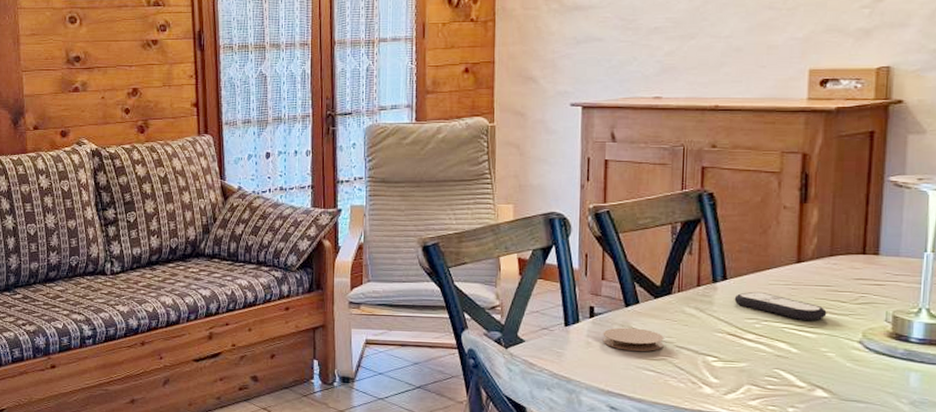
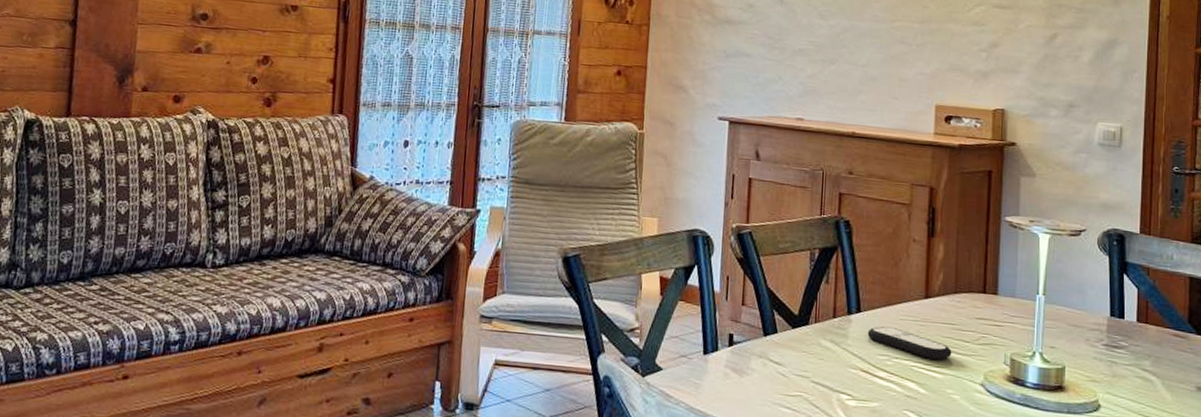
coaster: present [602,327,664,351] -> none [740,358,801,386]

